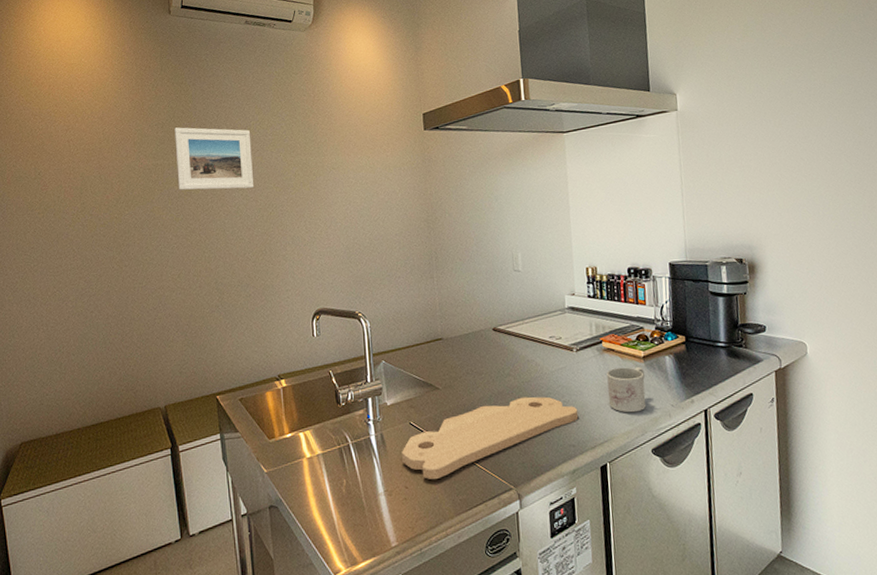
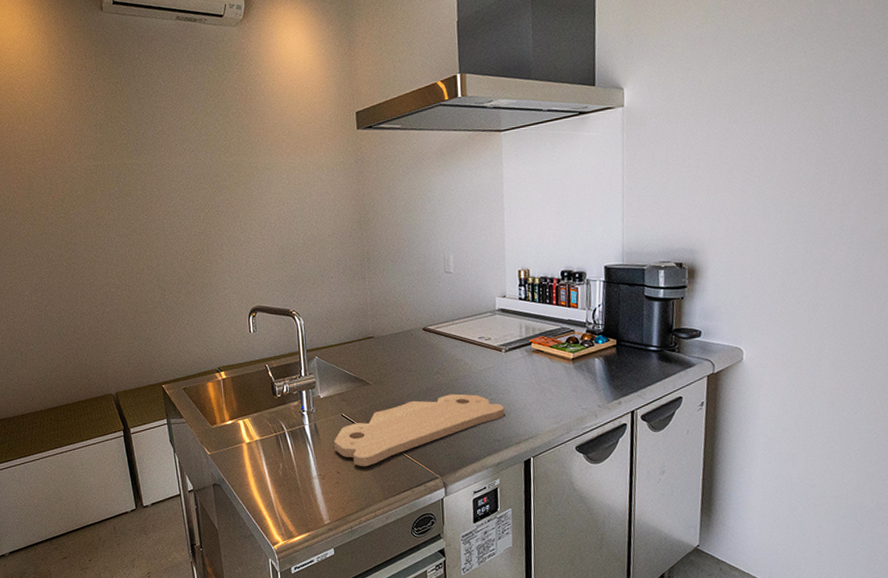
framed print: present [175,127,255,190] -> none [112,128,191,191]
mug: present [606,367,646,413] -> none [534,368,573,412]

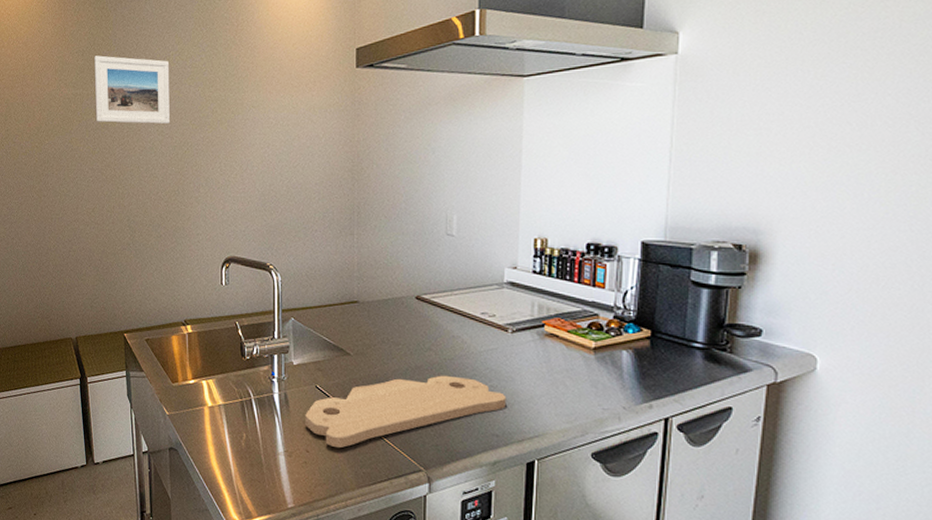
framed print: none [112,128,191,191] -> present [94,55,171,124]

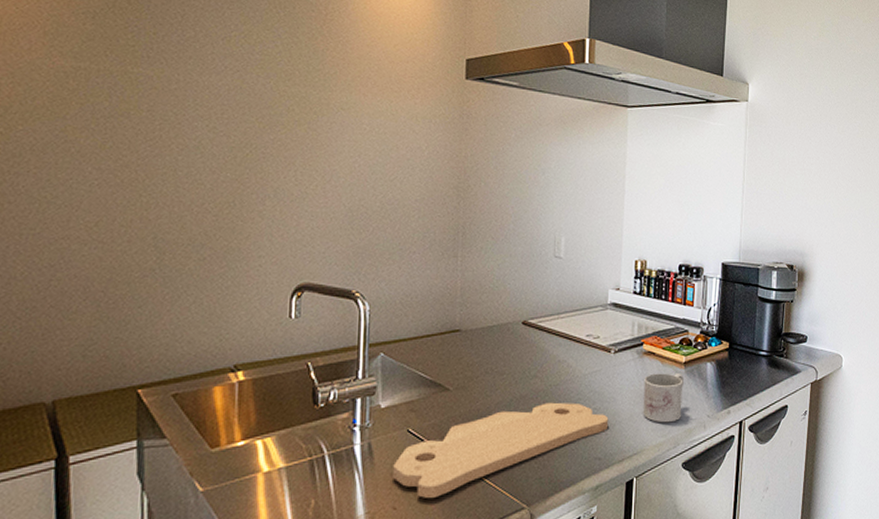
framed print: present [94,55,171,124] -> none [110,22,230,118]
mug: none [544,356,593,410] -> present [643,373,683,423]

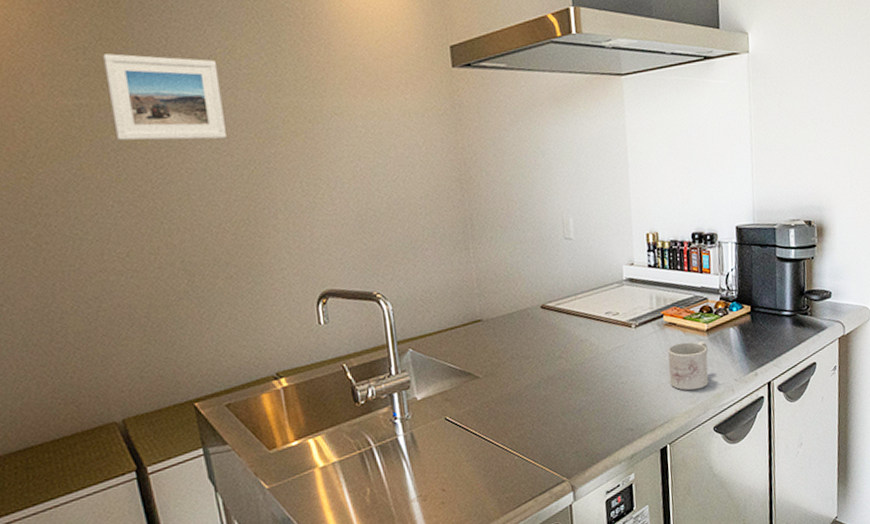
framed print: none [110,22,230,118] -> present [103,53,228,141]
cutting board: present [393,402,609,499] -> none [437,379,637,480]

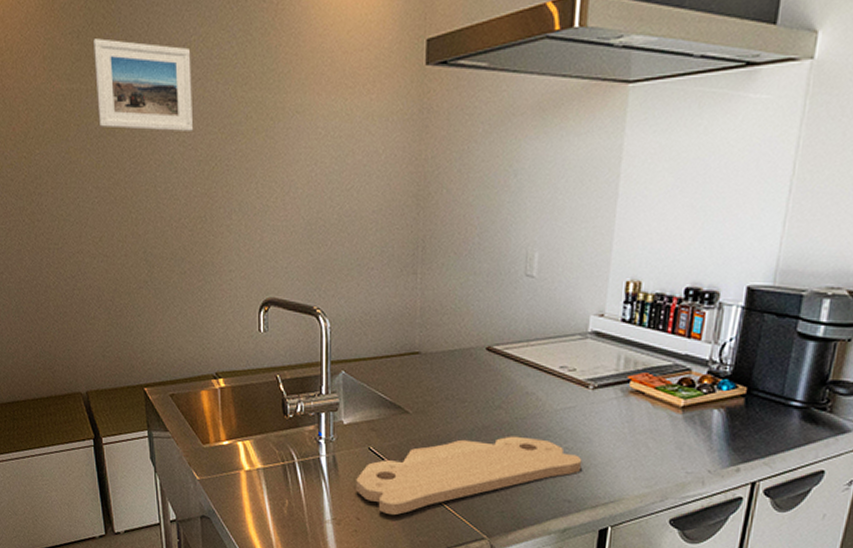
cutting board: none [437,379,637,480] -> present [356,436,582,516]
mug: present [668,341,709,391] -> none [624,416,680,473]

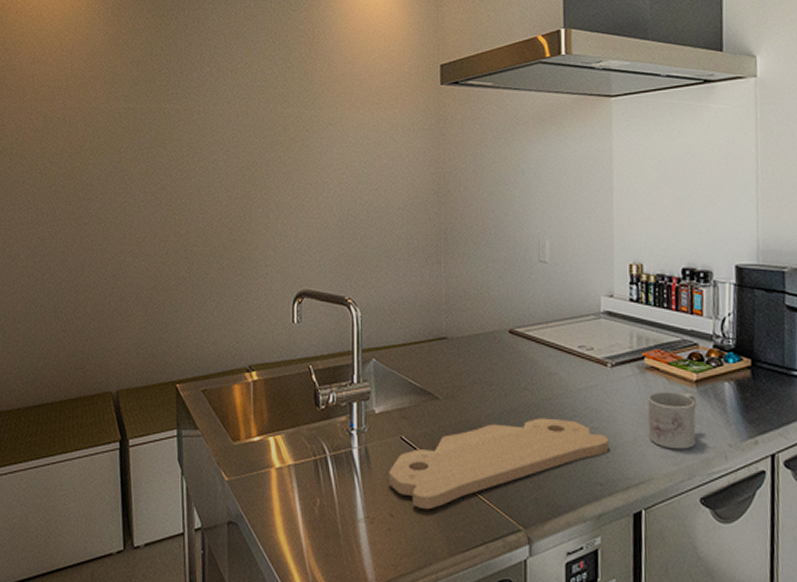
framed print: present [93,38,194,131] -> none [150,66,237,142]
mug: none [624,416,680,473] -> present [648,392,696,450]

